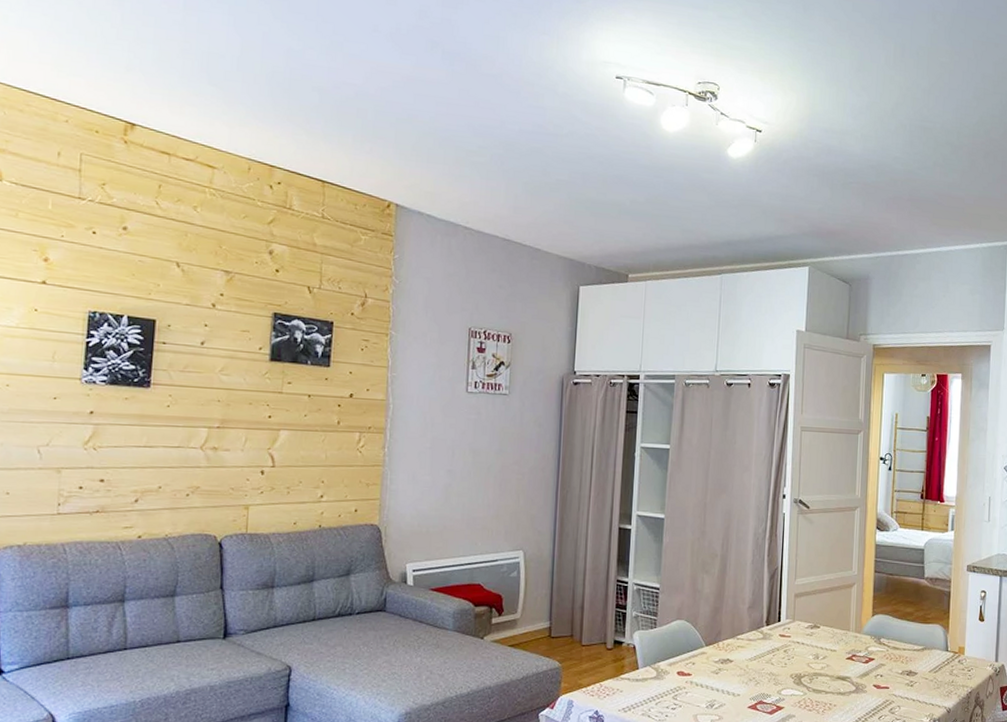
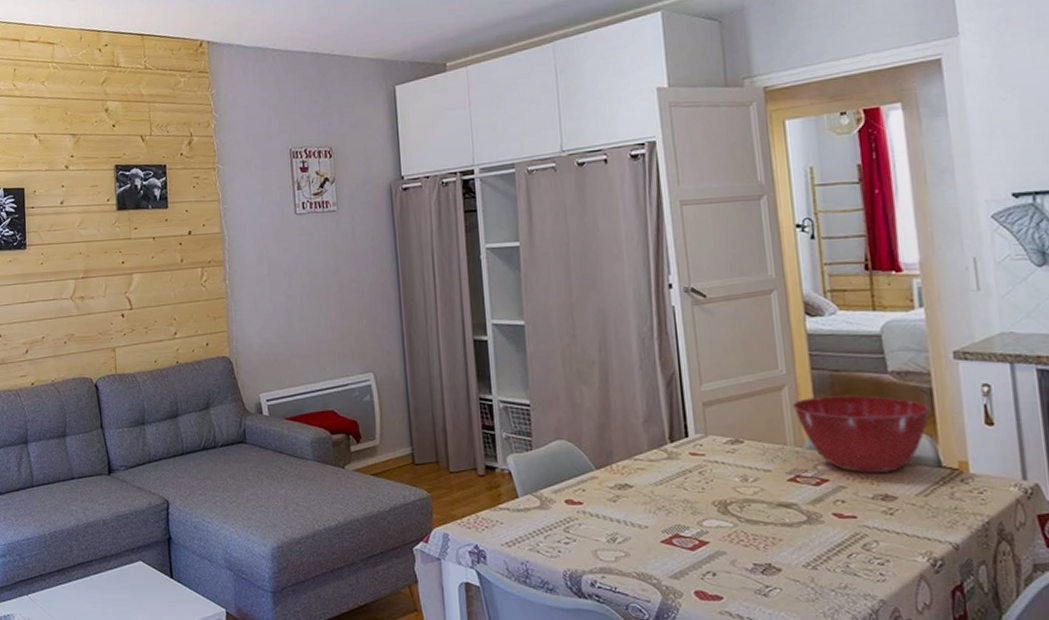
mixing bowl: none [858,594,947,654] -> present [792,395,931,473]

